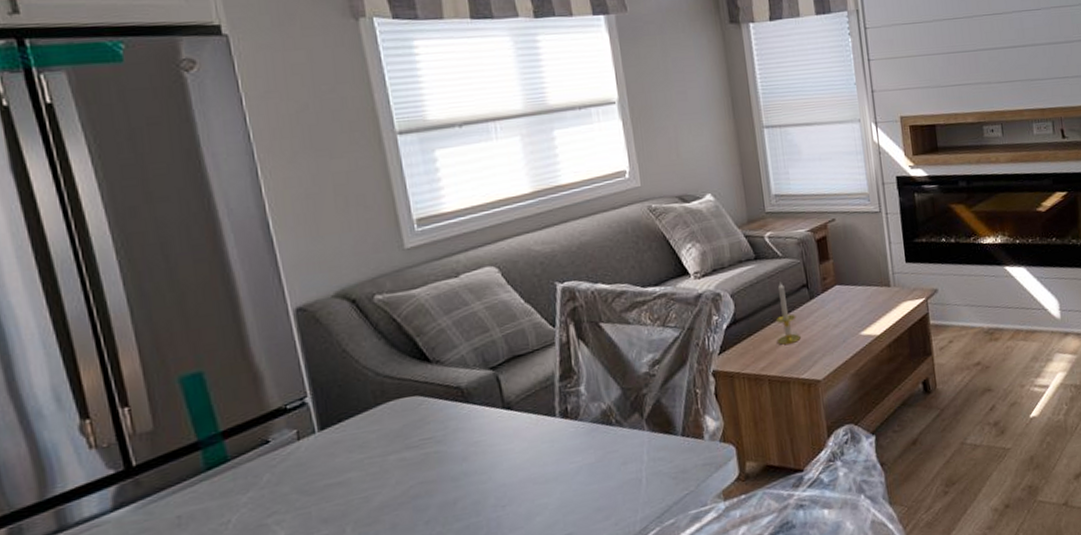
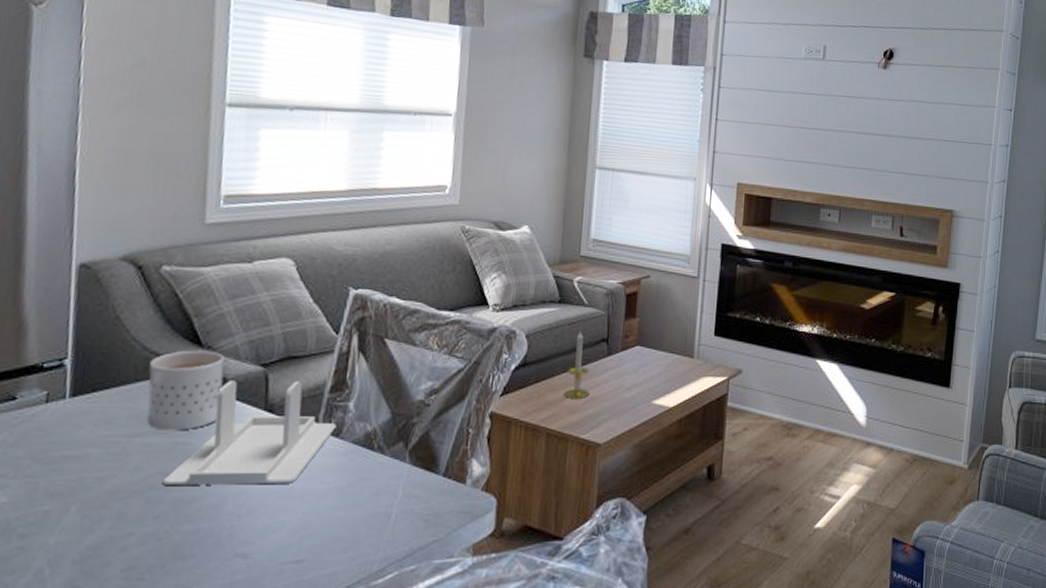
mug: none [386,364,462,445] -> present [147,350,225,431]
napkin holder: none [424,376,573,492] -> present [162,380,336,485]

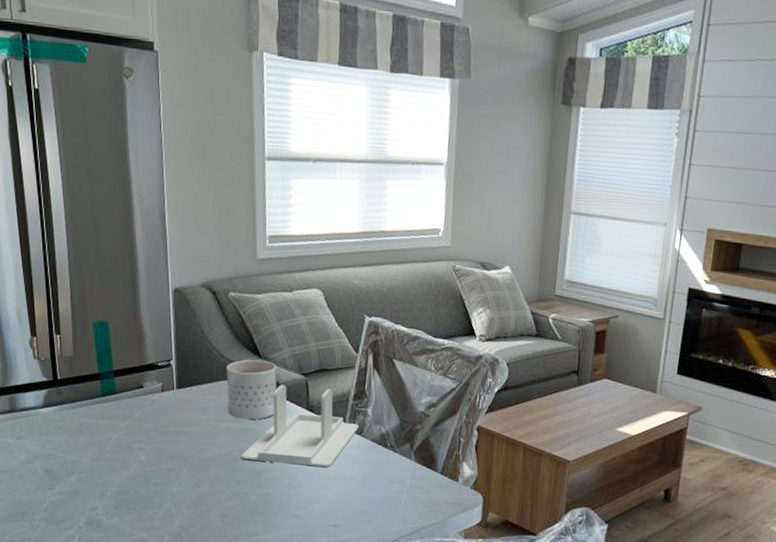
candle: present [565,331,590,399] -> none [540,362,562,421]

